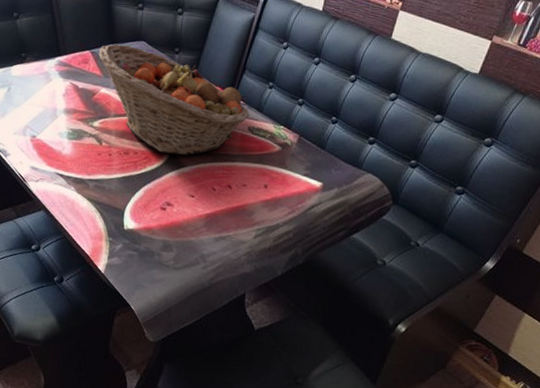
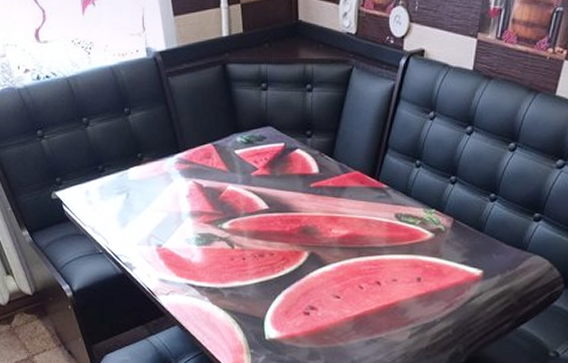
fruit basket: present [99,44,250,156] -> none [222,132,396,252]

